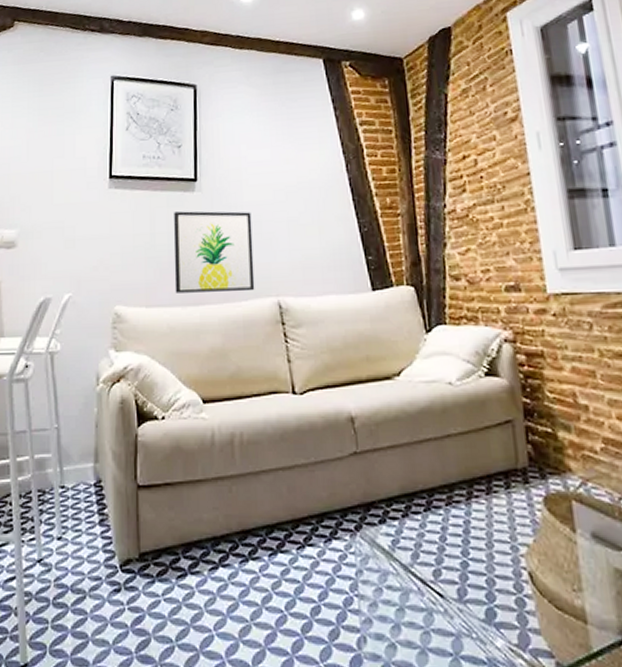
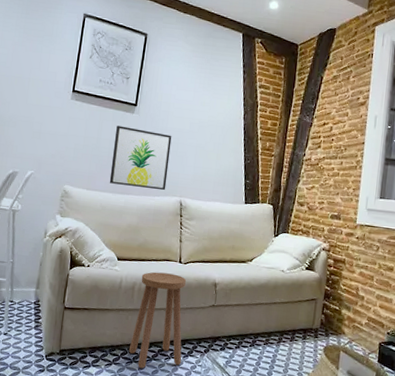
stool: none [240,412,323,570] -> present [128,272,186,369]

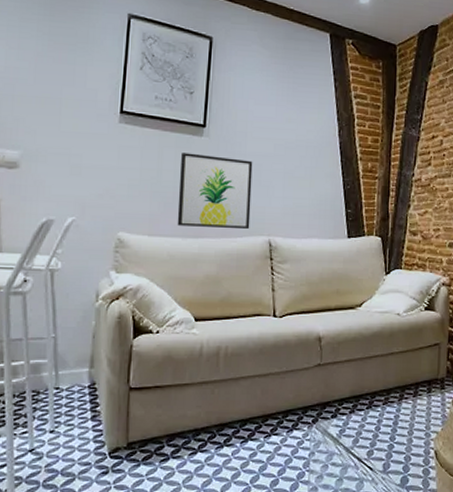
stool: present [128,272,186,369] -> none [217,331,286,454]

